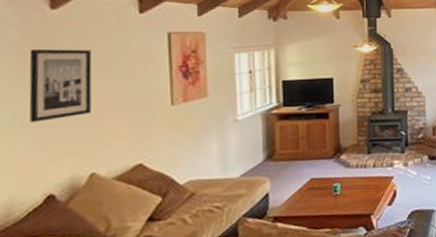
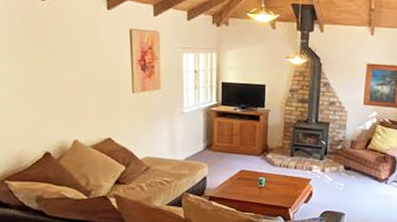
wall art: present [29,48,92,122] -> none [27,33,74,94]

